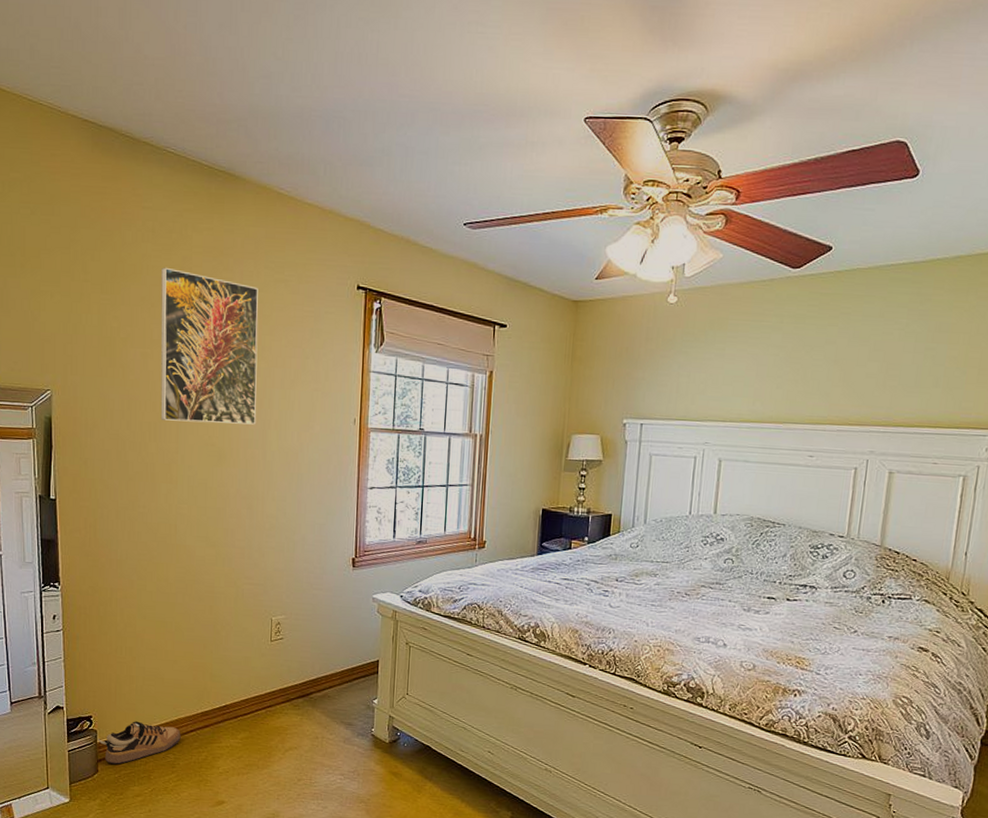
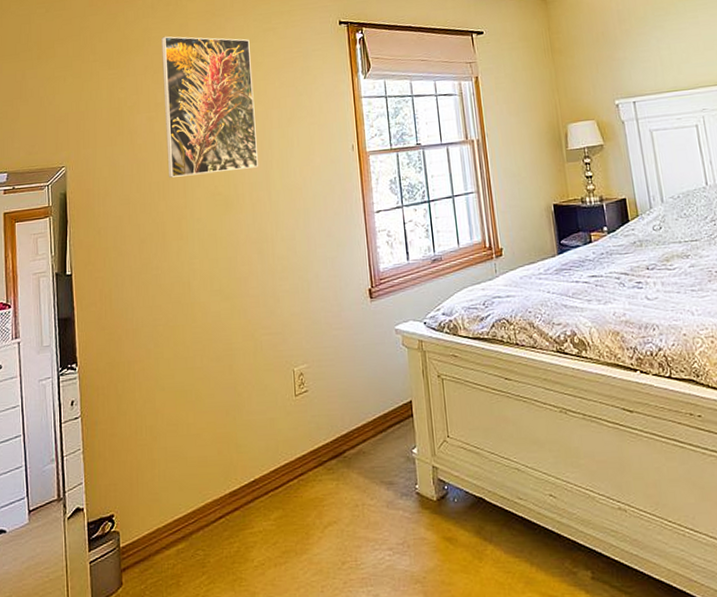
shoe: present [97,721,181,764] -> none [120,514,210,572]

